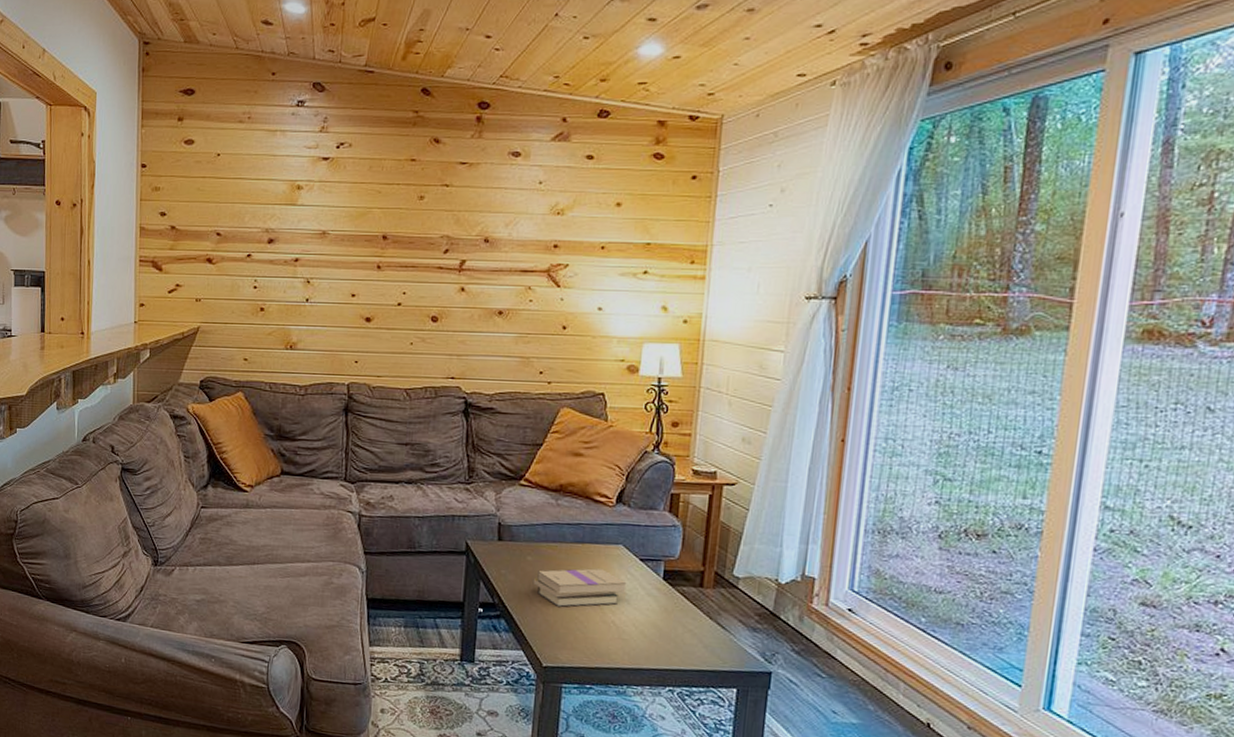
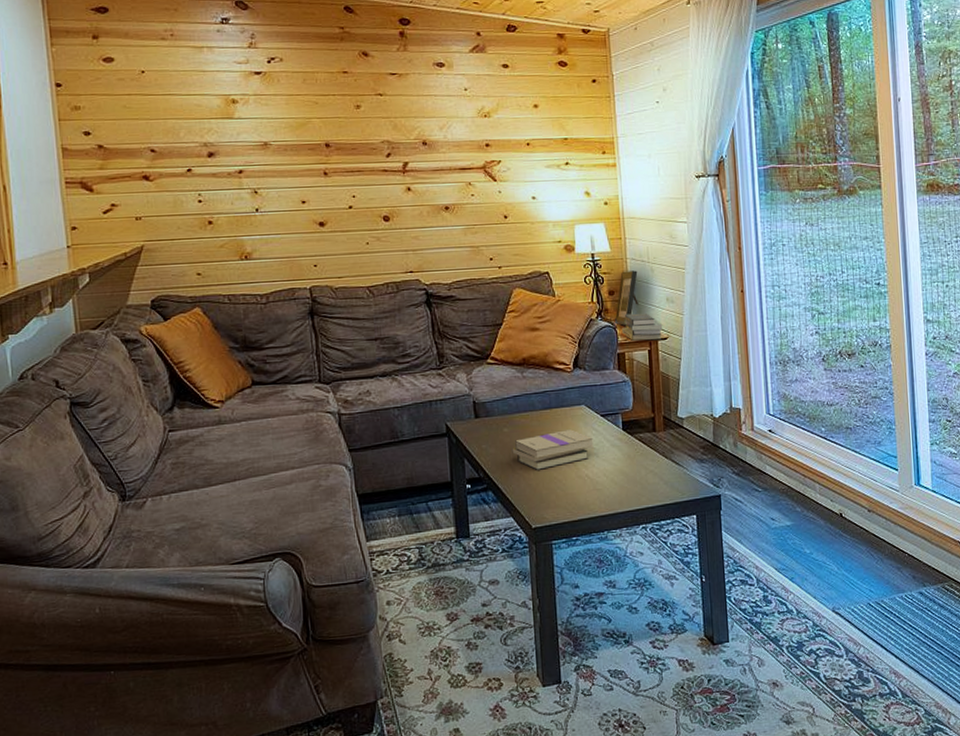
picture frame: none [673,401,711,463] -> present [614,270,639,326]
books: none [679,450,733,485] -> present [621,313,663,341]

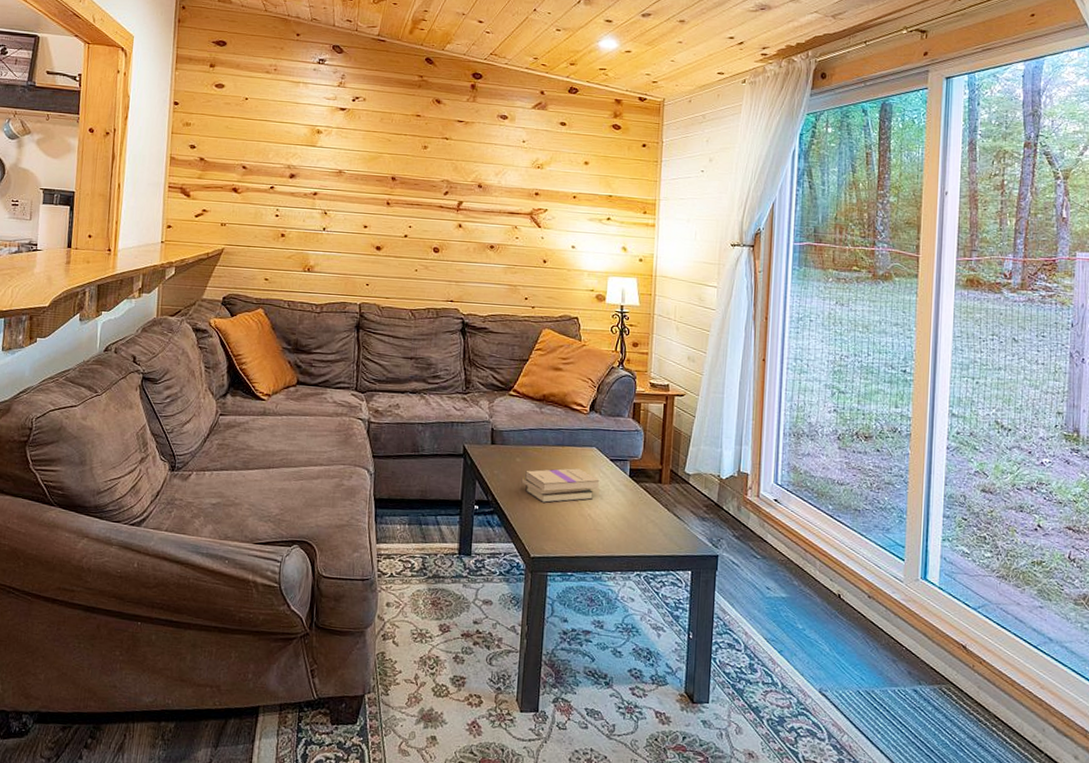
picture frame: present [614,270,639,326] -> none [634,326,663,377]
books: present [621,313,663,341] -> none [640,366,681,396]

